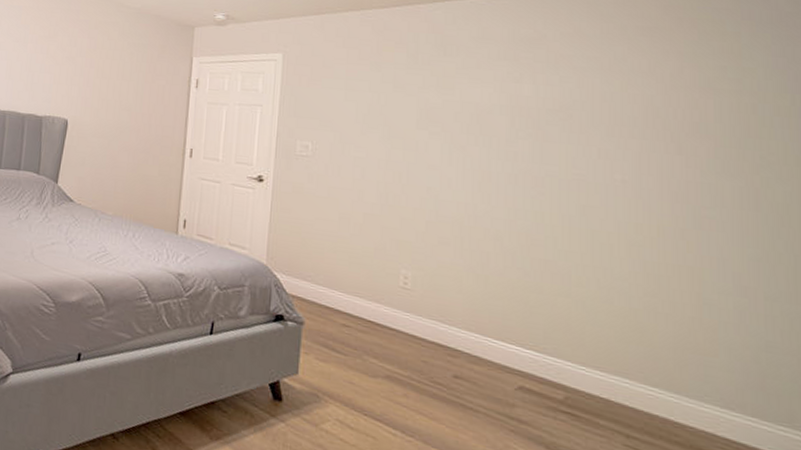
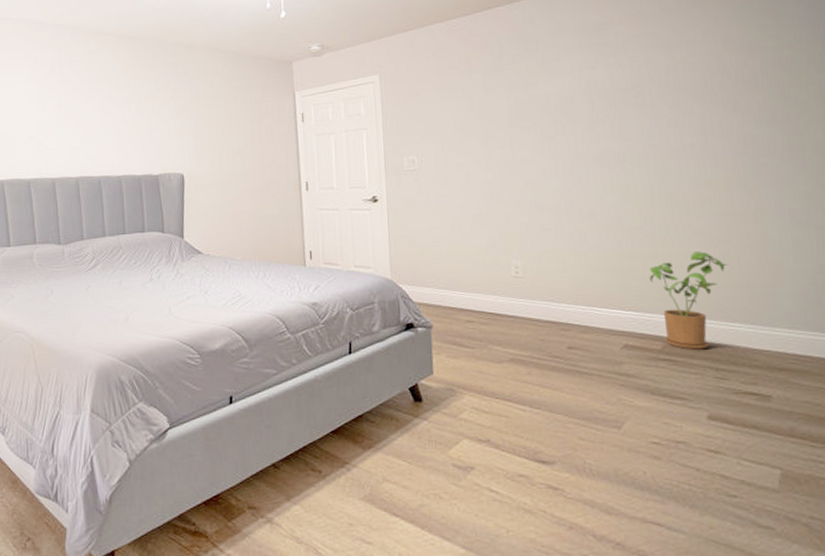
house plant: none [557,299,654,410] -> present [648,251,729,350]

